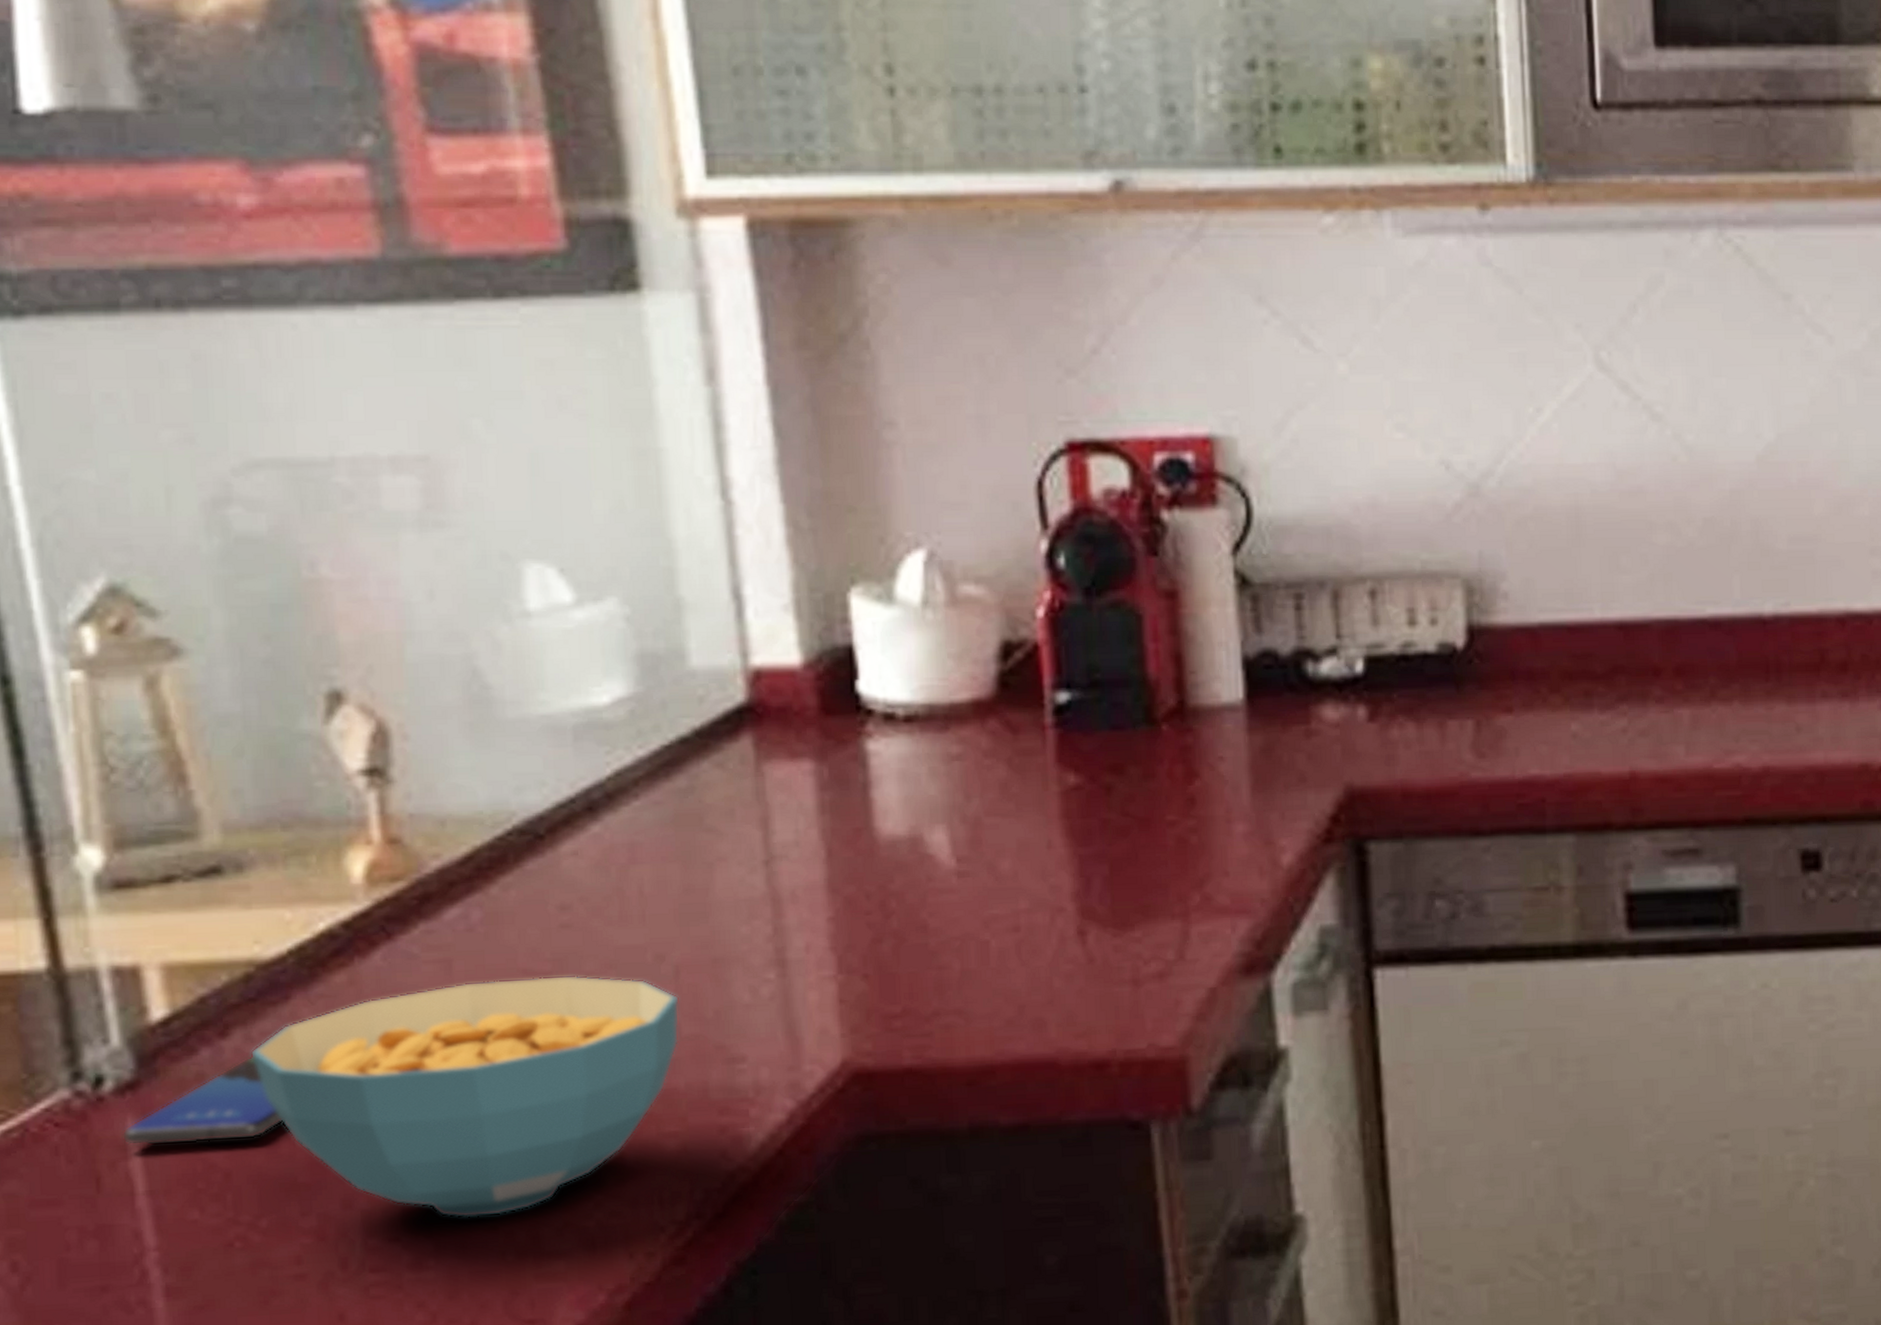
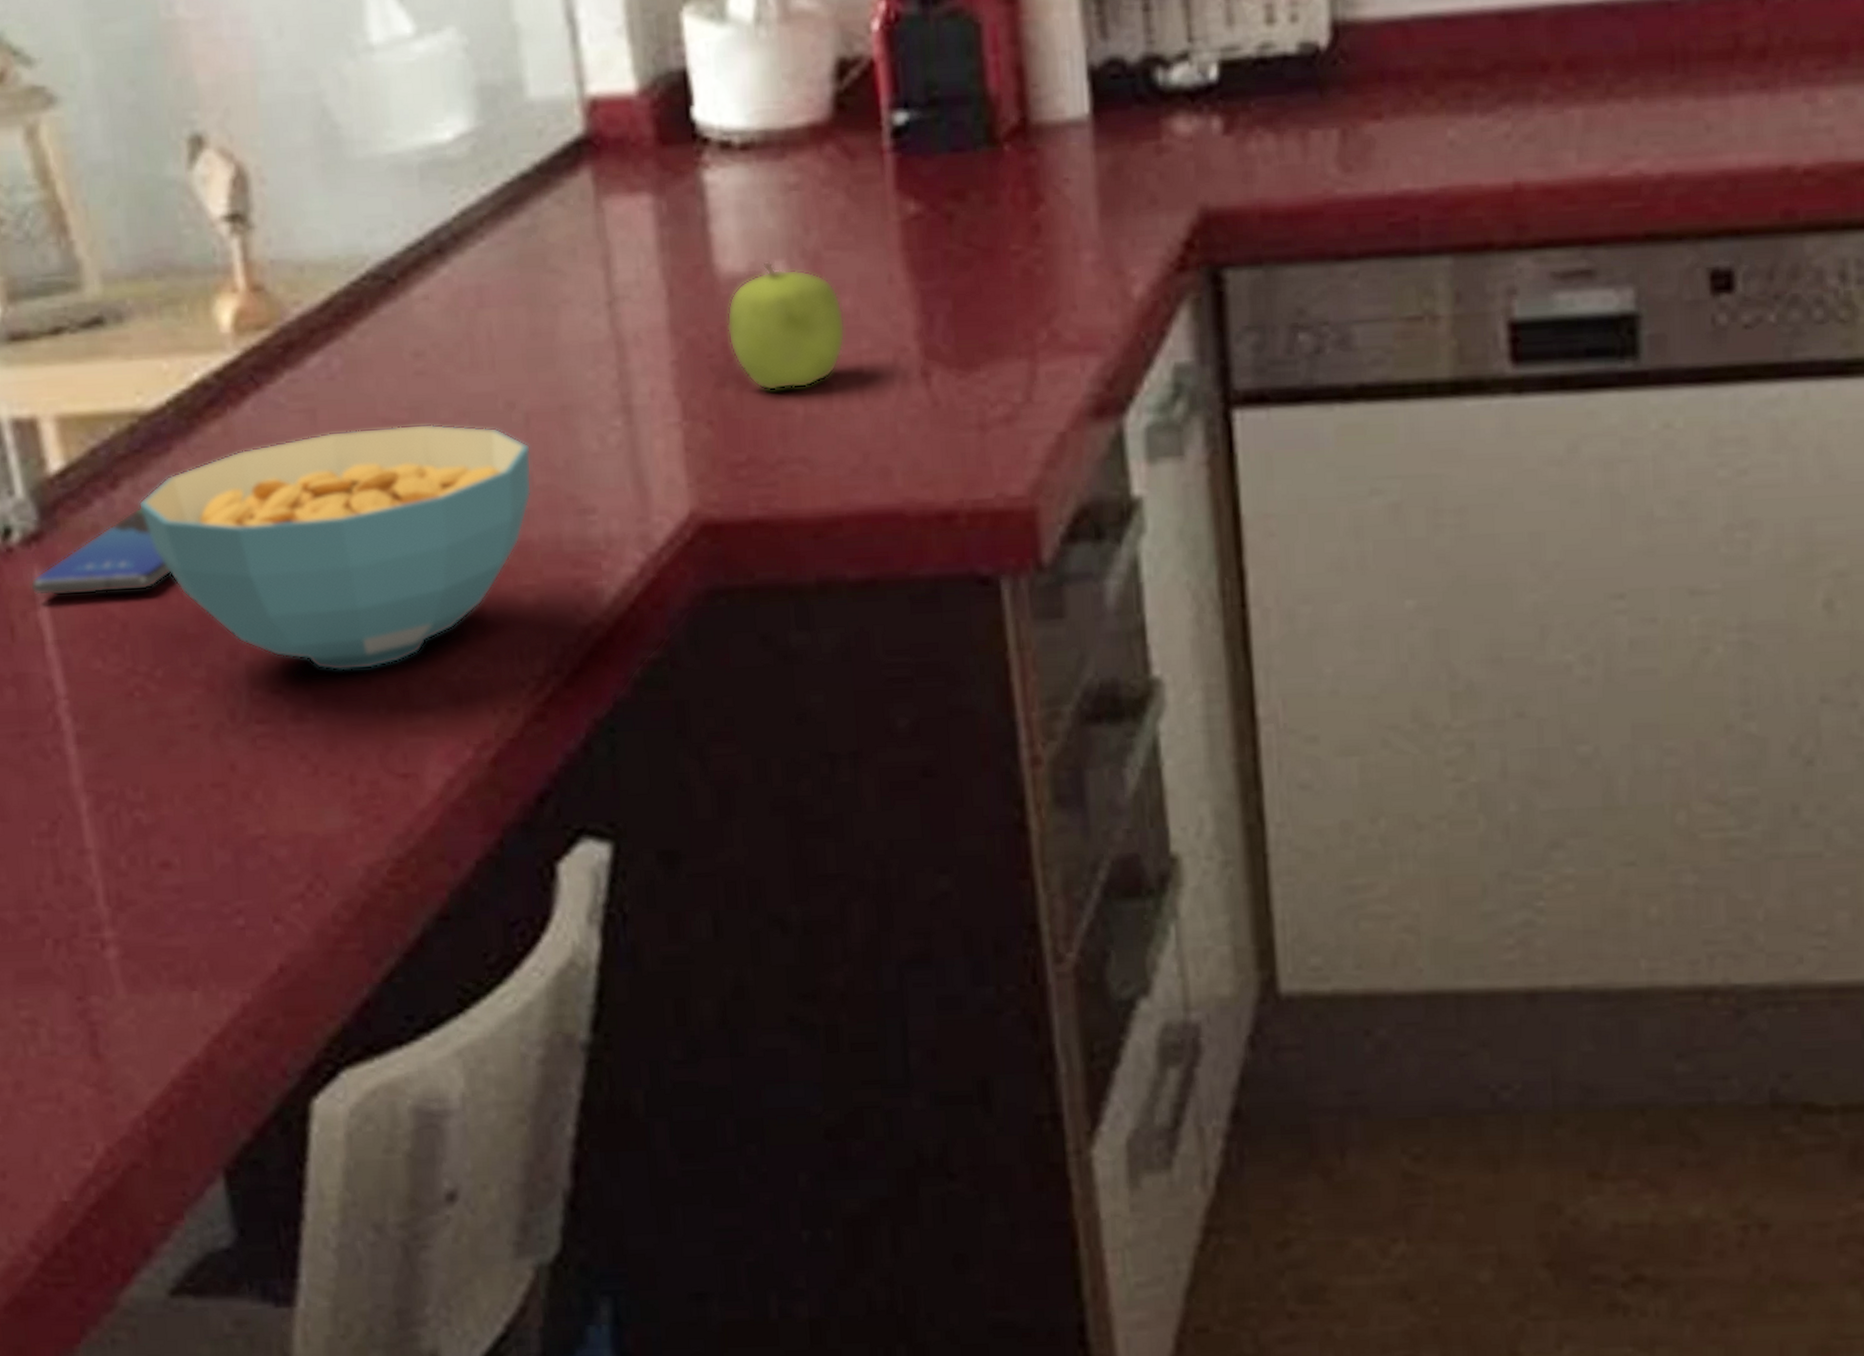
fruit: none [886,825,1004,947] -> present [727,261,846,391]

